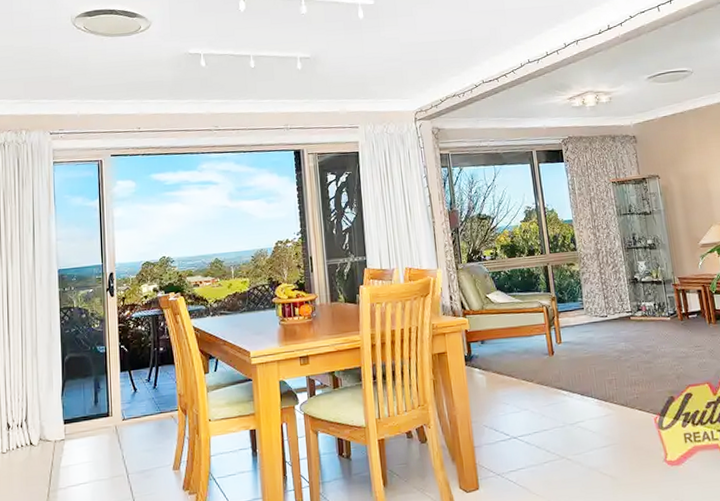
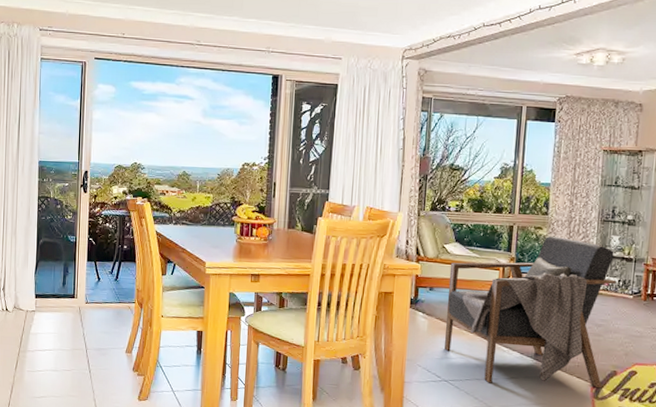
armchair: none [496,270,664,432] -> present [443,235,617,389]

